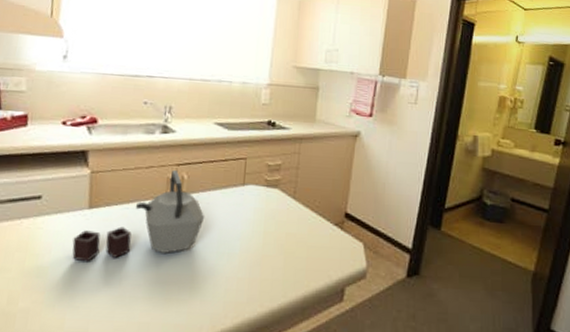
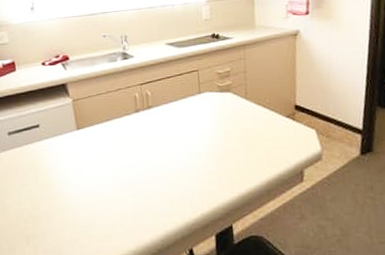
kettle: present [72,170,205,262] -> none [70,89,172,172]

